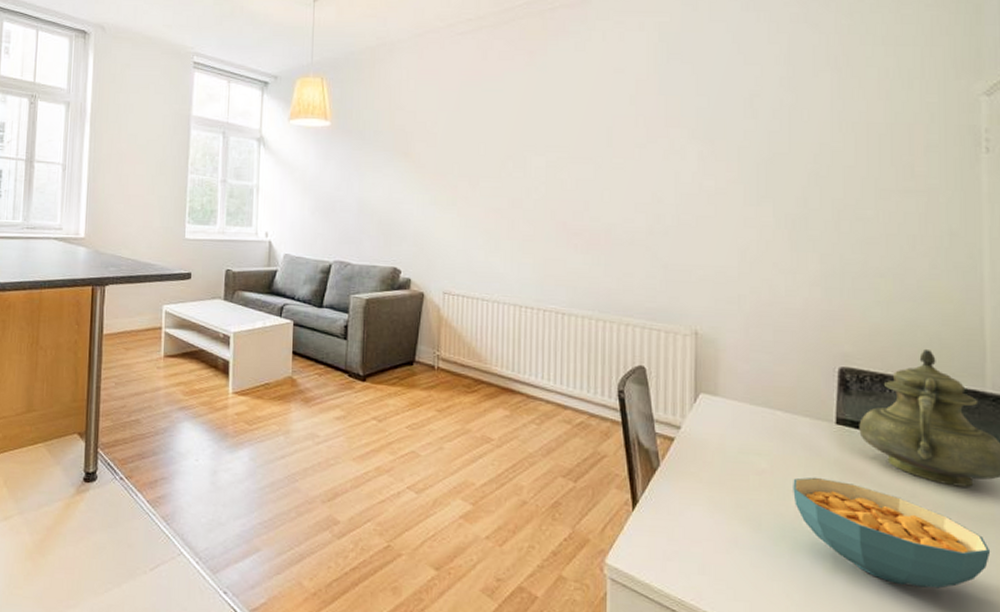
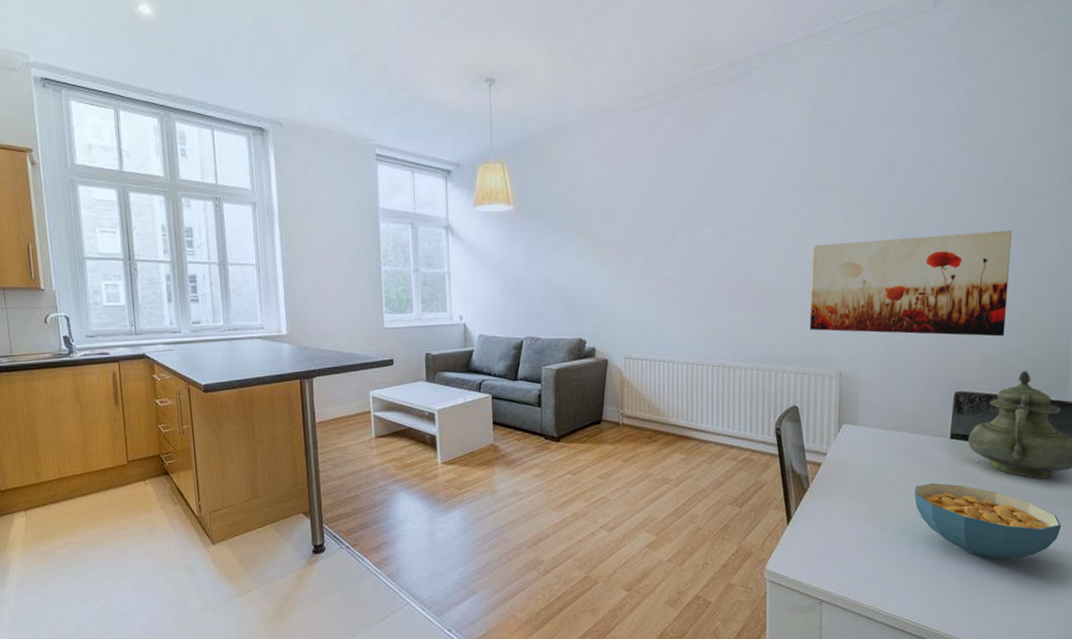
wall art: none [658,183,901,306] -> present [809,230,1012,337]

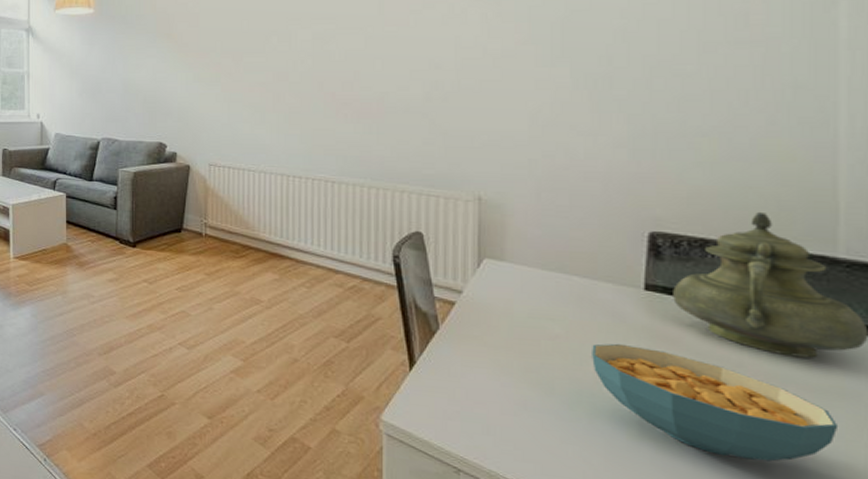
wall art: present [809,230,1012,337] -> none [436,35,730,166]

